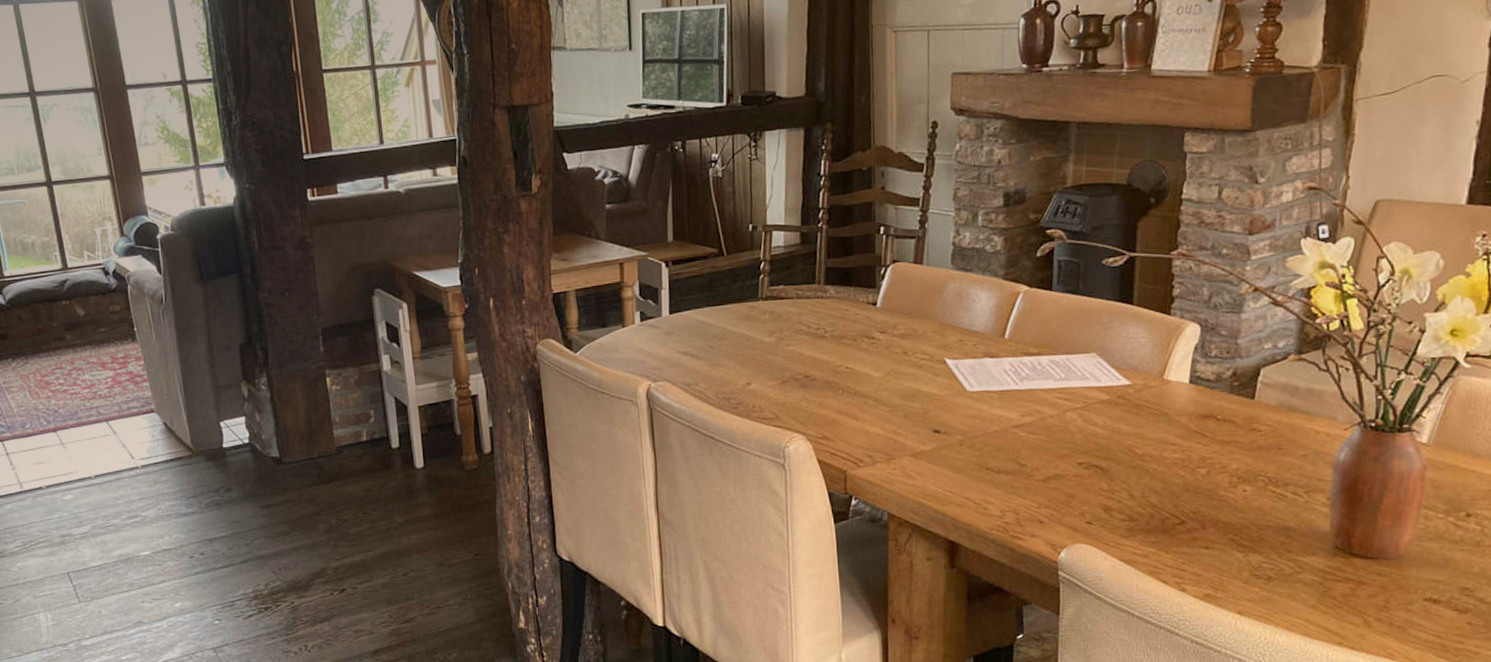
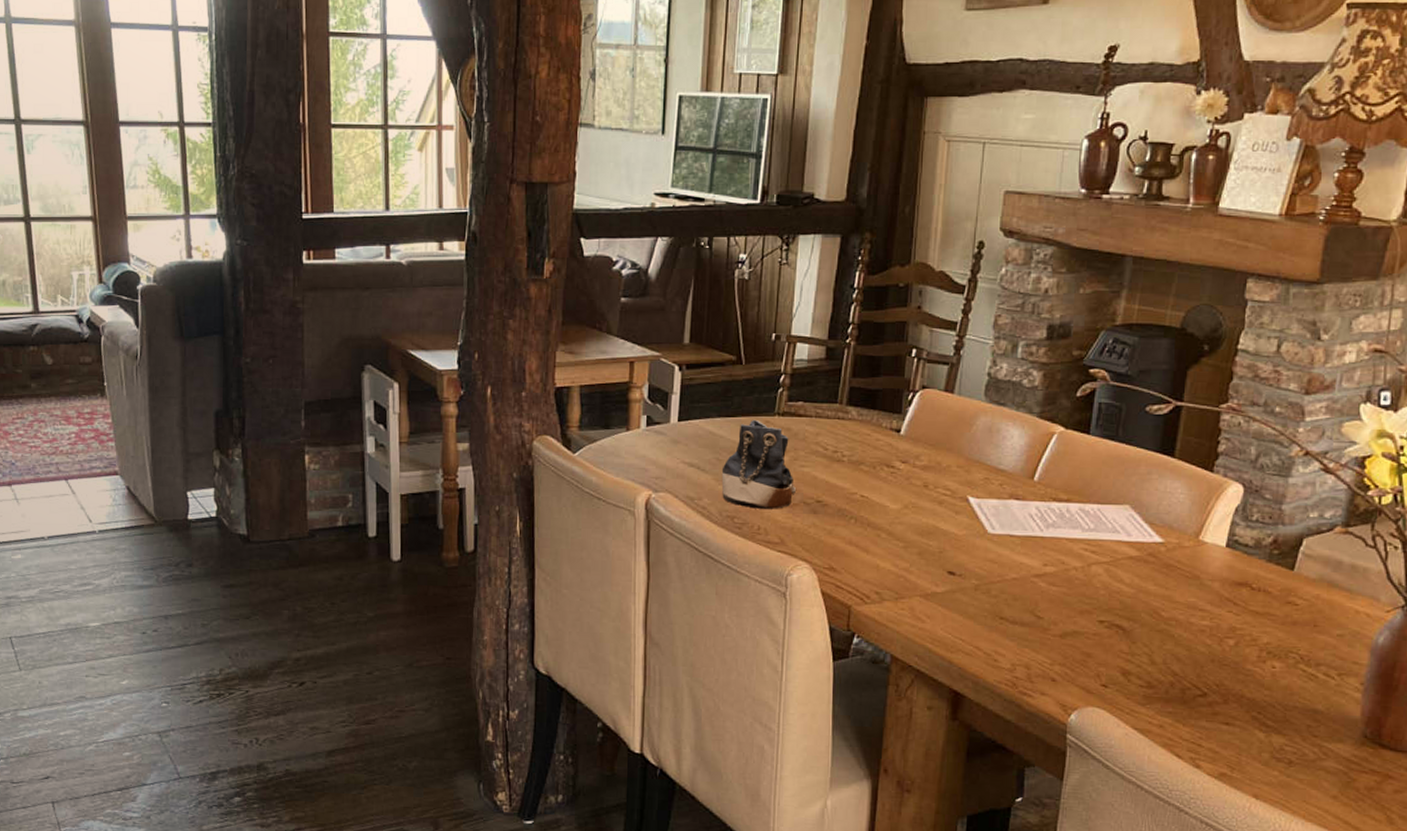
handbag: none [714,305,786,389] -> present [721,419,797,509]

